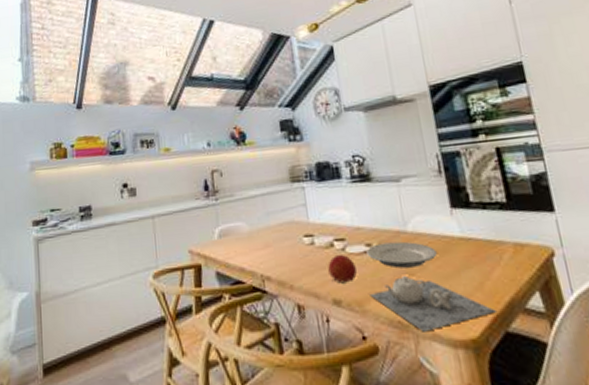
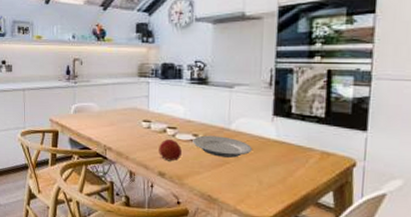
teapot: present [370,276,496,332] -> none [189,163,291,206]

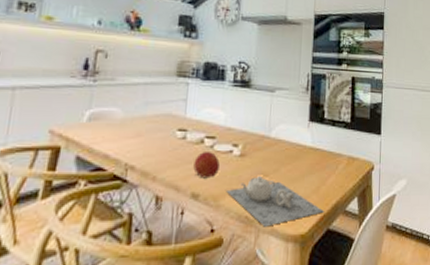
teapot: none [189,163,291,206] -> present [226,176,324,227]
plate: present [193,135,252,158] -> none [232,145,290,169]

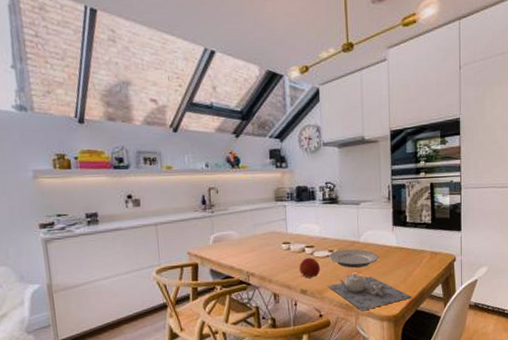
plate: none [232,145,290,169] -> present [329,249,379,268]

